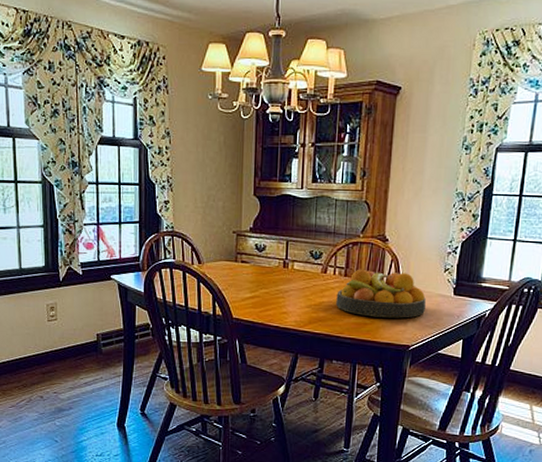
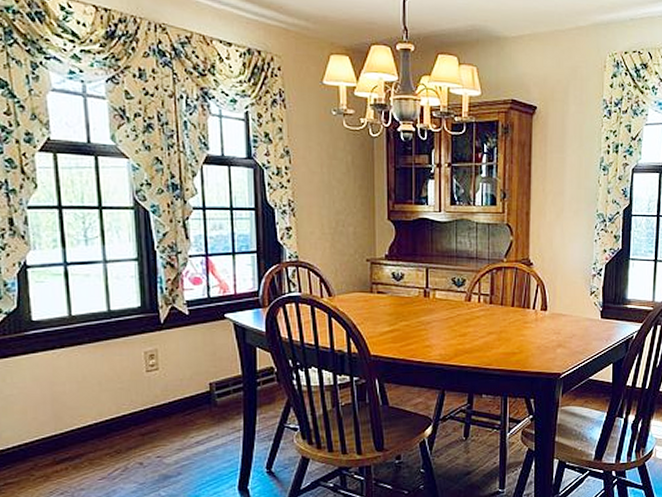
fruit bowl: present [336,269,427,318] -> none [483,295,575,346]

